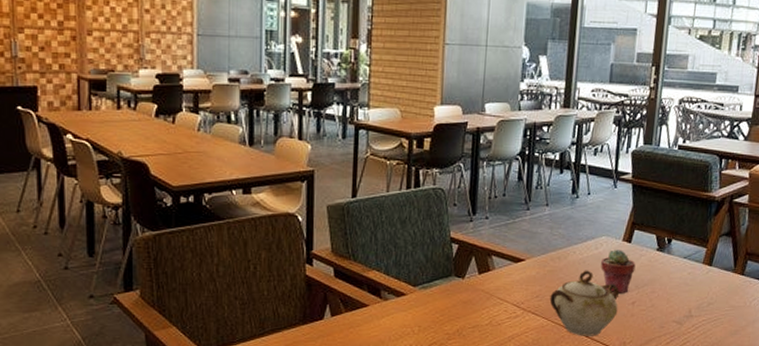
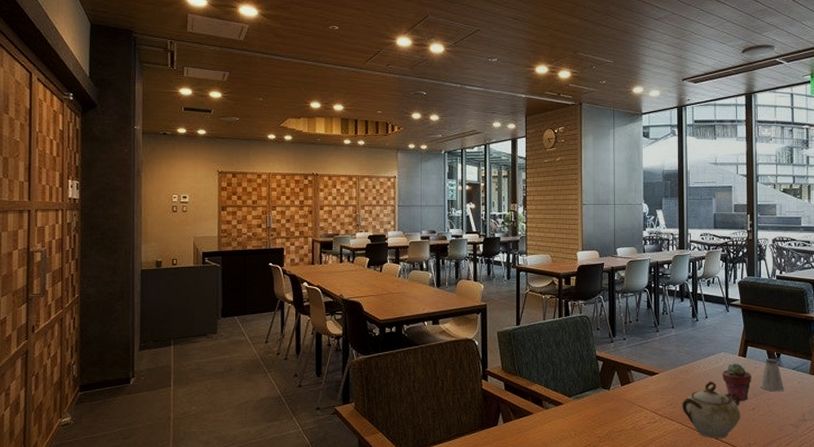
saltshaker: none [644,245,671,284] -> present [761,359,783,392]

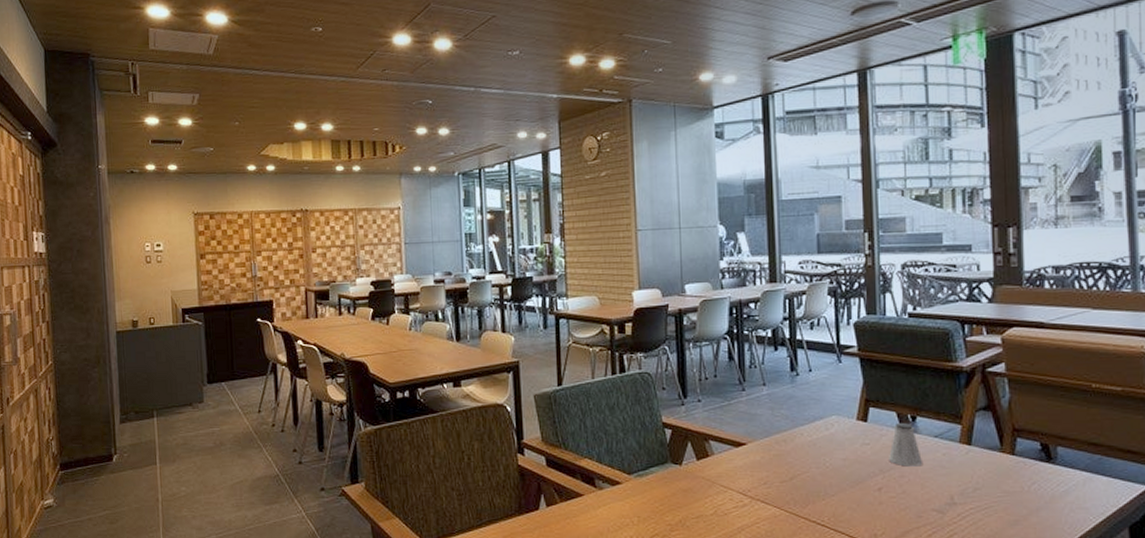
sugar bowl: present [682,381,741,438] -> none [779,453,862,527]
potted succulent: present [722,363,752,401] -> none [834,430,876,479]

